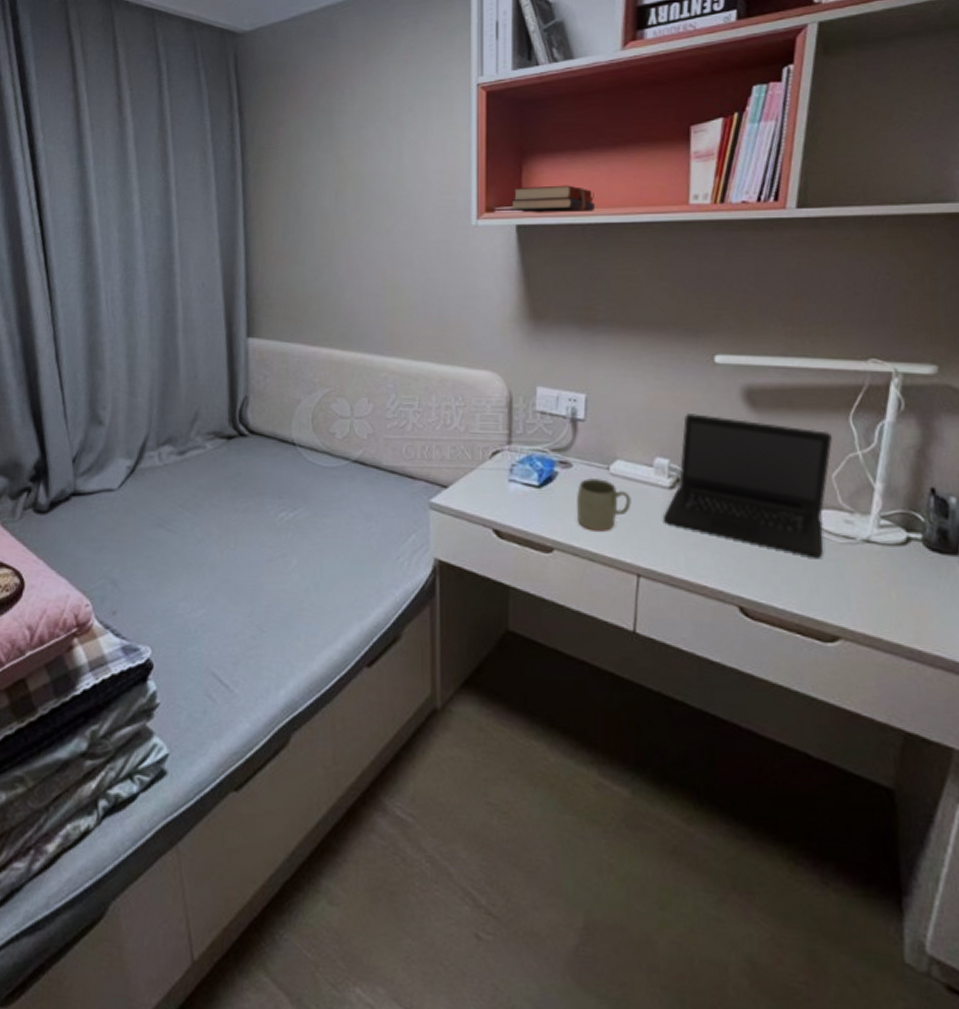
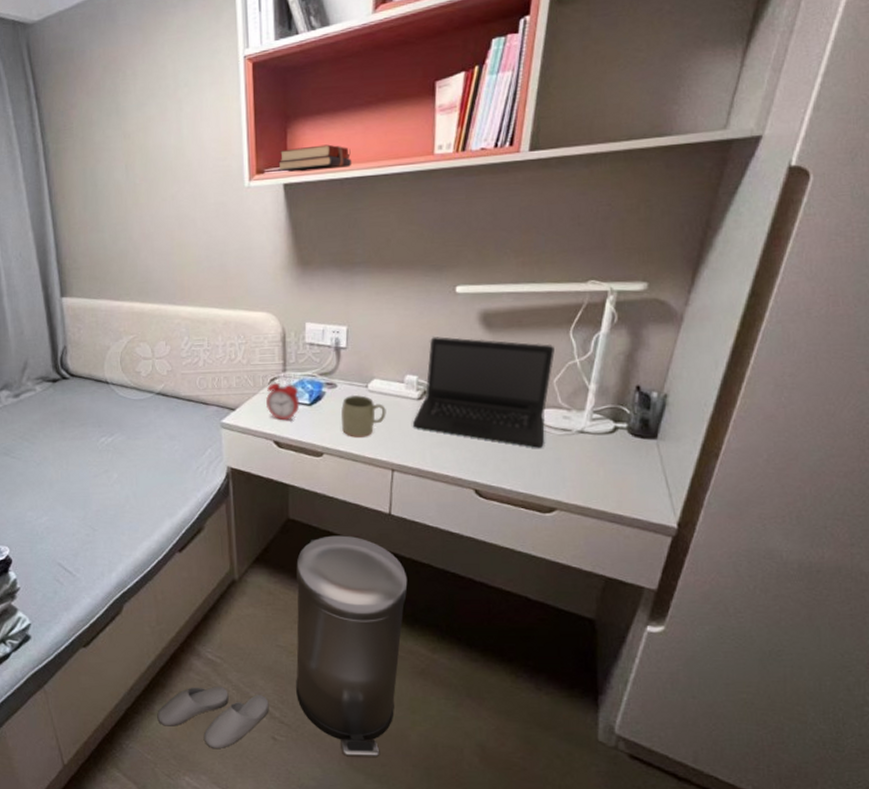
slippers: none [324,855,473,948] -> present [157,686,269,748]
alarm clock: none [486,450,527,505] -> present [266,377,300,421]
pedal bin: none [510,656,656,972] -> present [296,535,408,757]

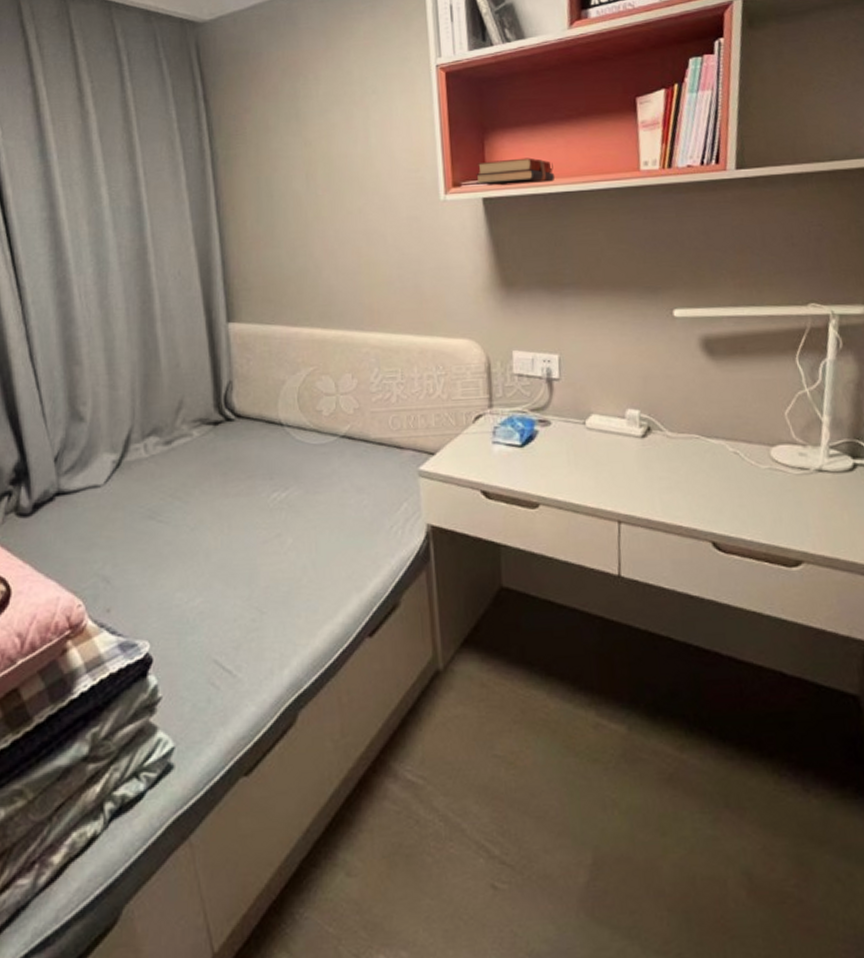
slippers: present [157,686,269,748] -> none [341,817,487,909]
alarm clock: present [266,377,300,421] -> none [471,414,510,466]
pedal bin: present [296,535,408,757] -> none [513,605,646,905]
mug: present [340,394,386,437] -> none [556,433,608,484]
laptop: present [413,336,555,448] -> none [638,364,783,490]

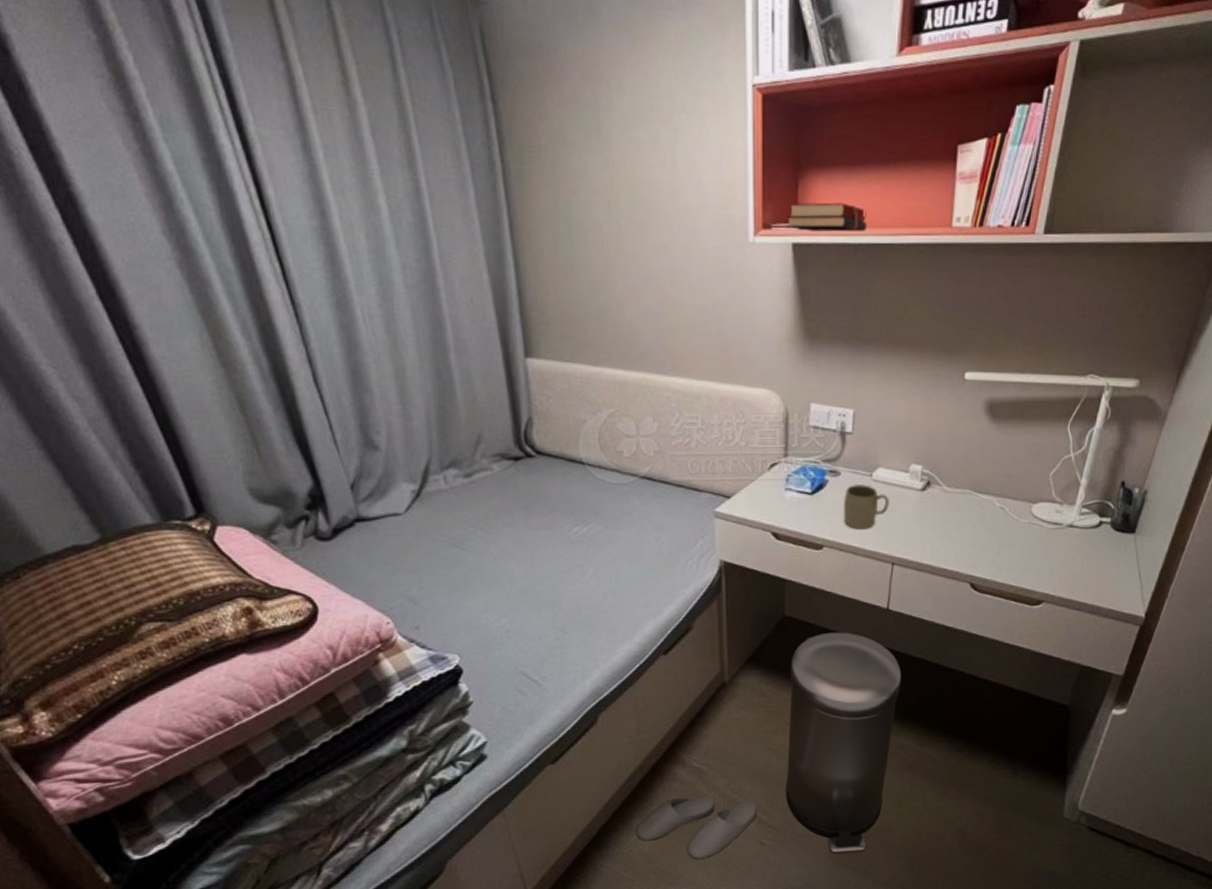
slippers: none [341,817,487,909] -> present [636,794,757,859]
pedal bin: none [513,605,646,905] -> present [786,632,902,854]
mug: none [556,433,608,484] -> present [843,483,889,529]

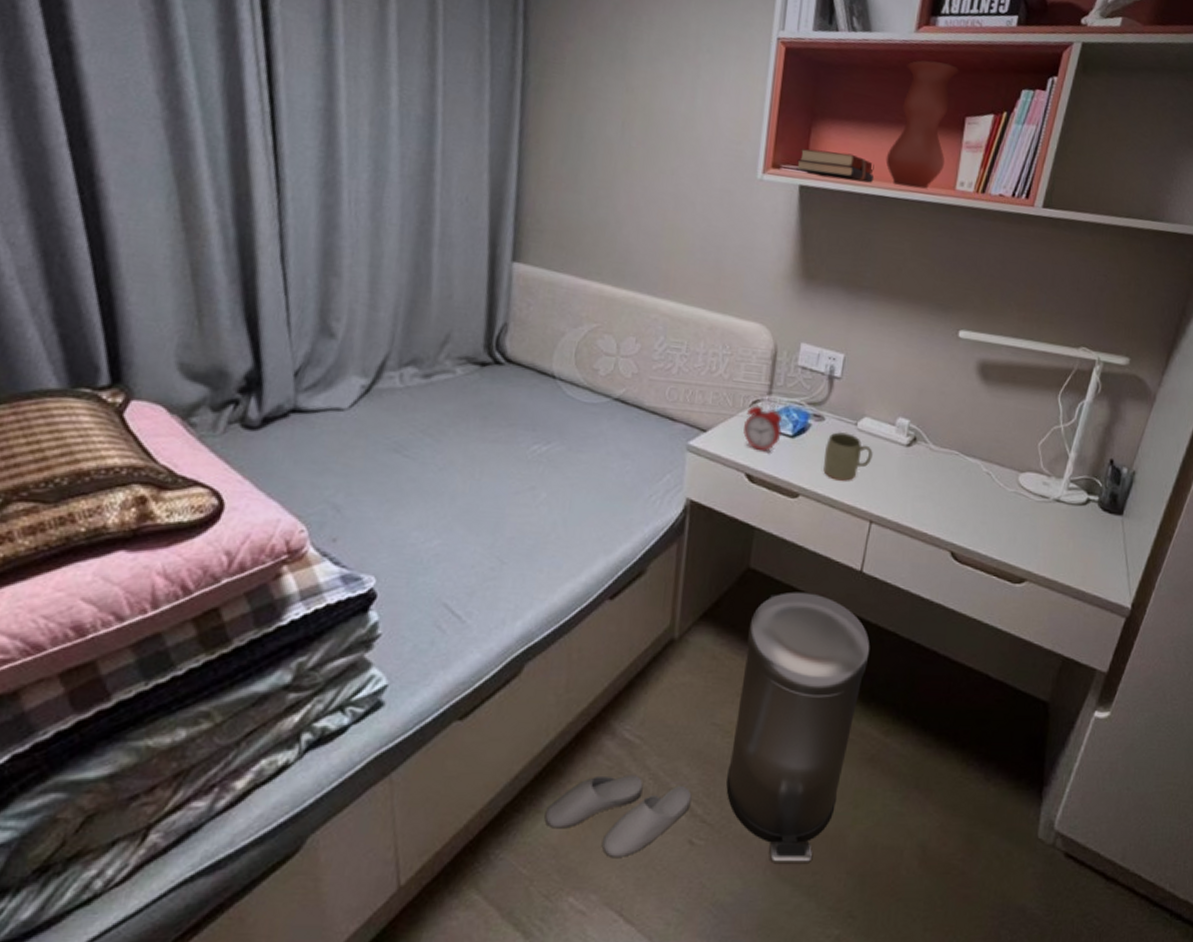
alarm clock: none [765,462,801,510] -> present [743,399,783,452]
vase: none [877,86,948,231] -> present [885,60,960,189]

